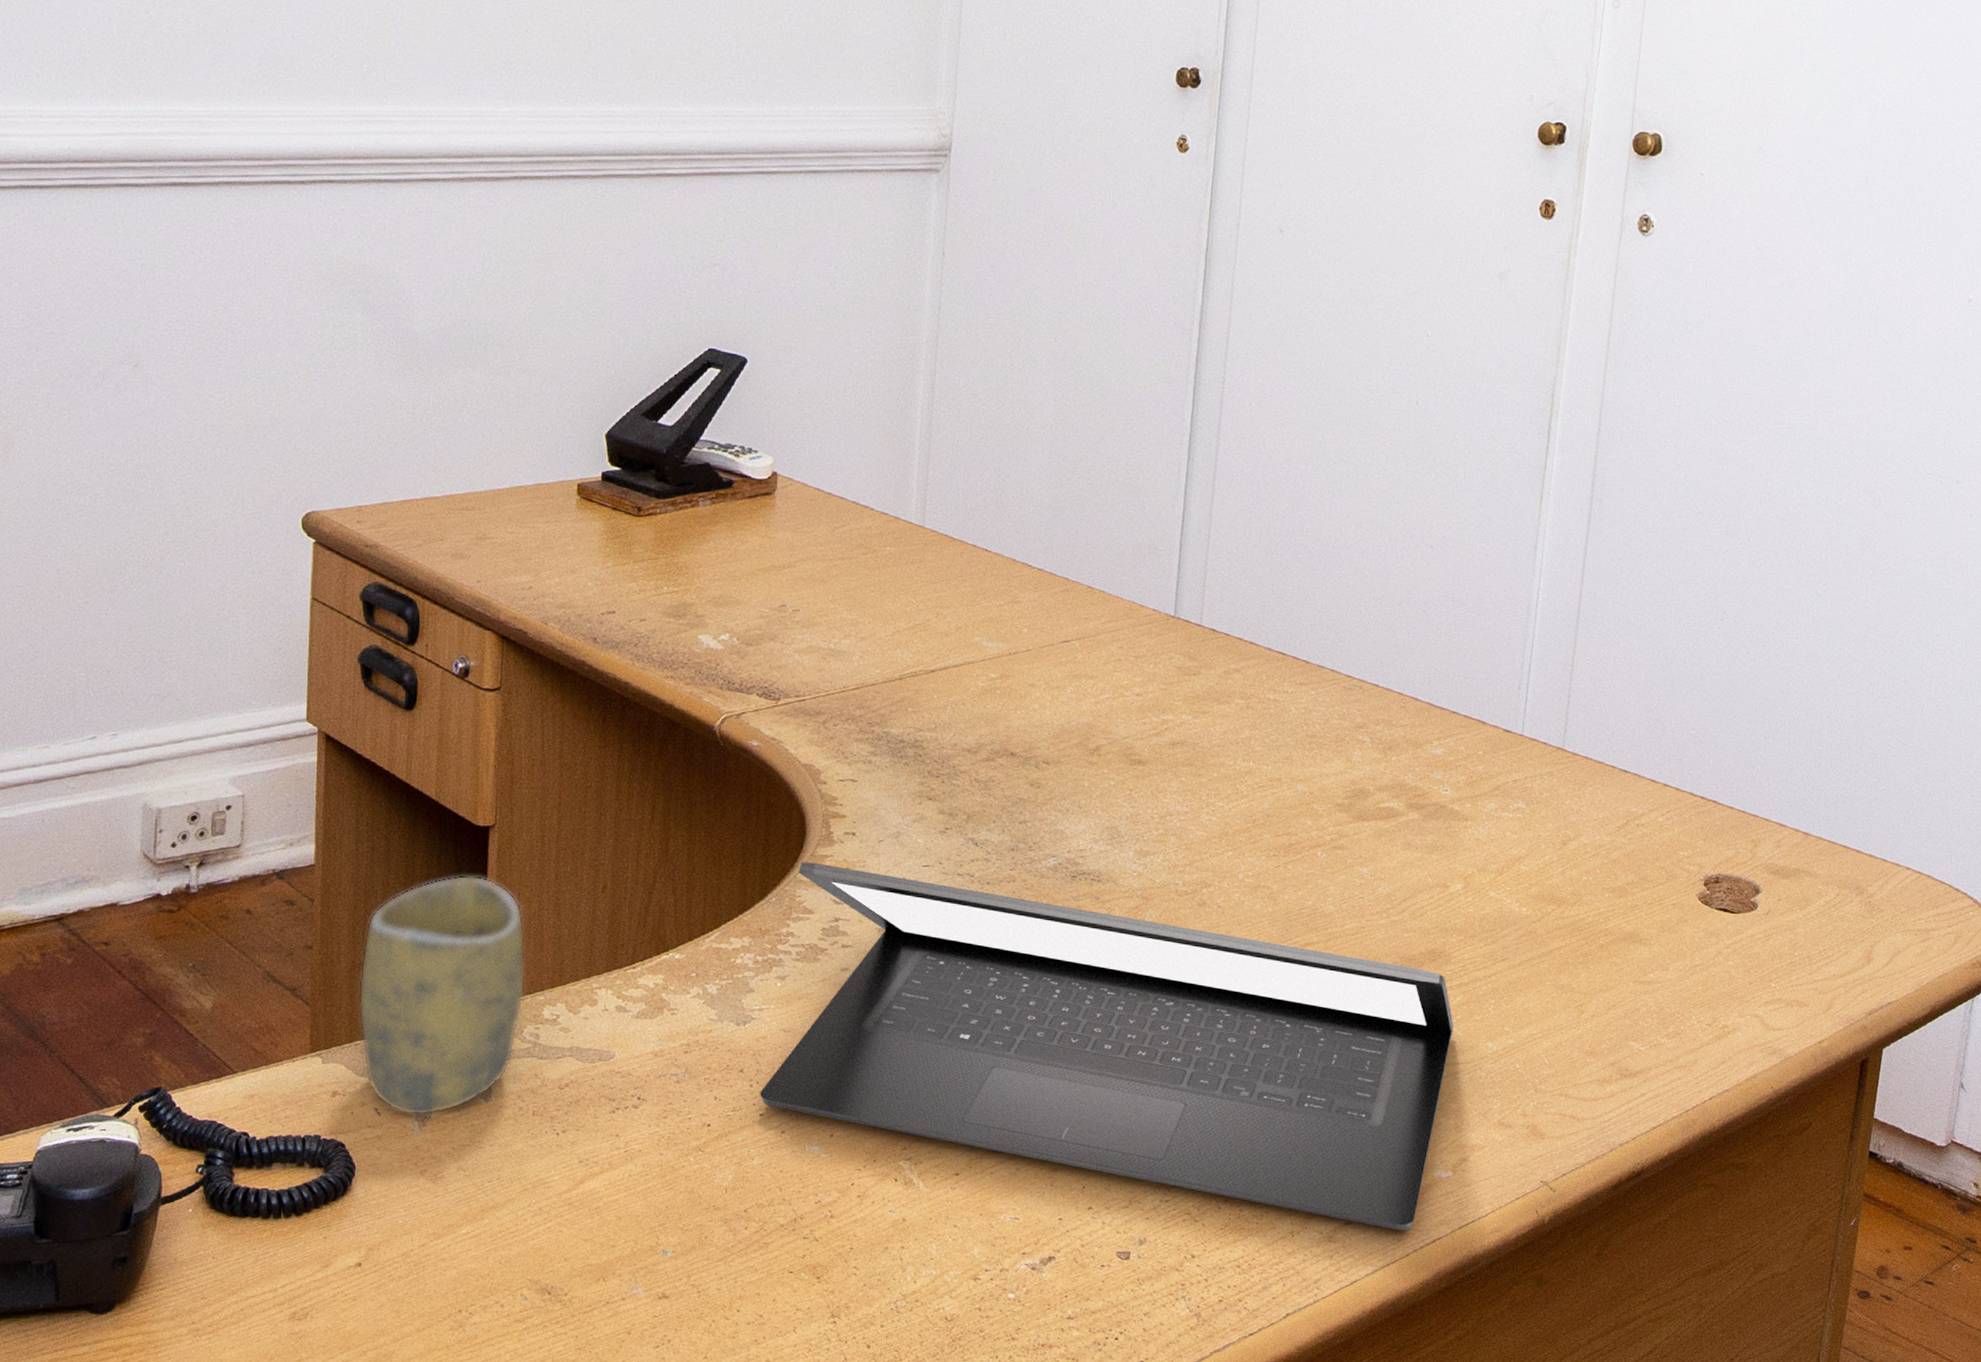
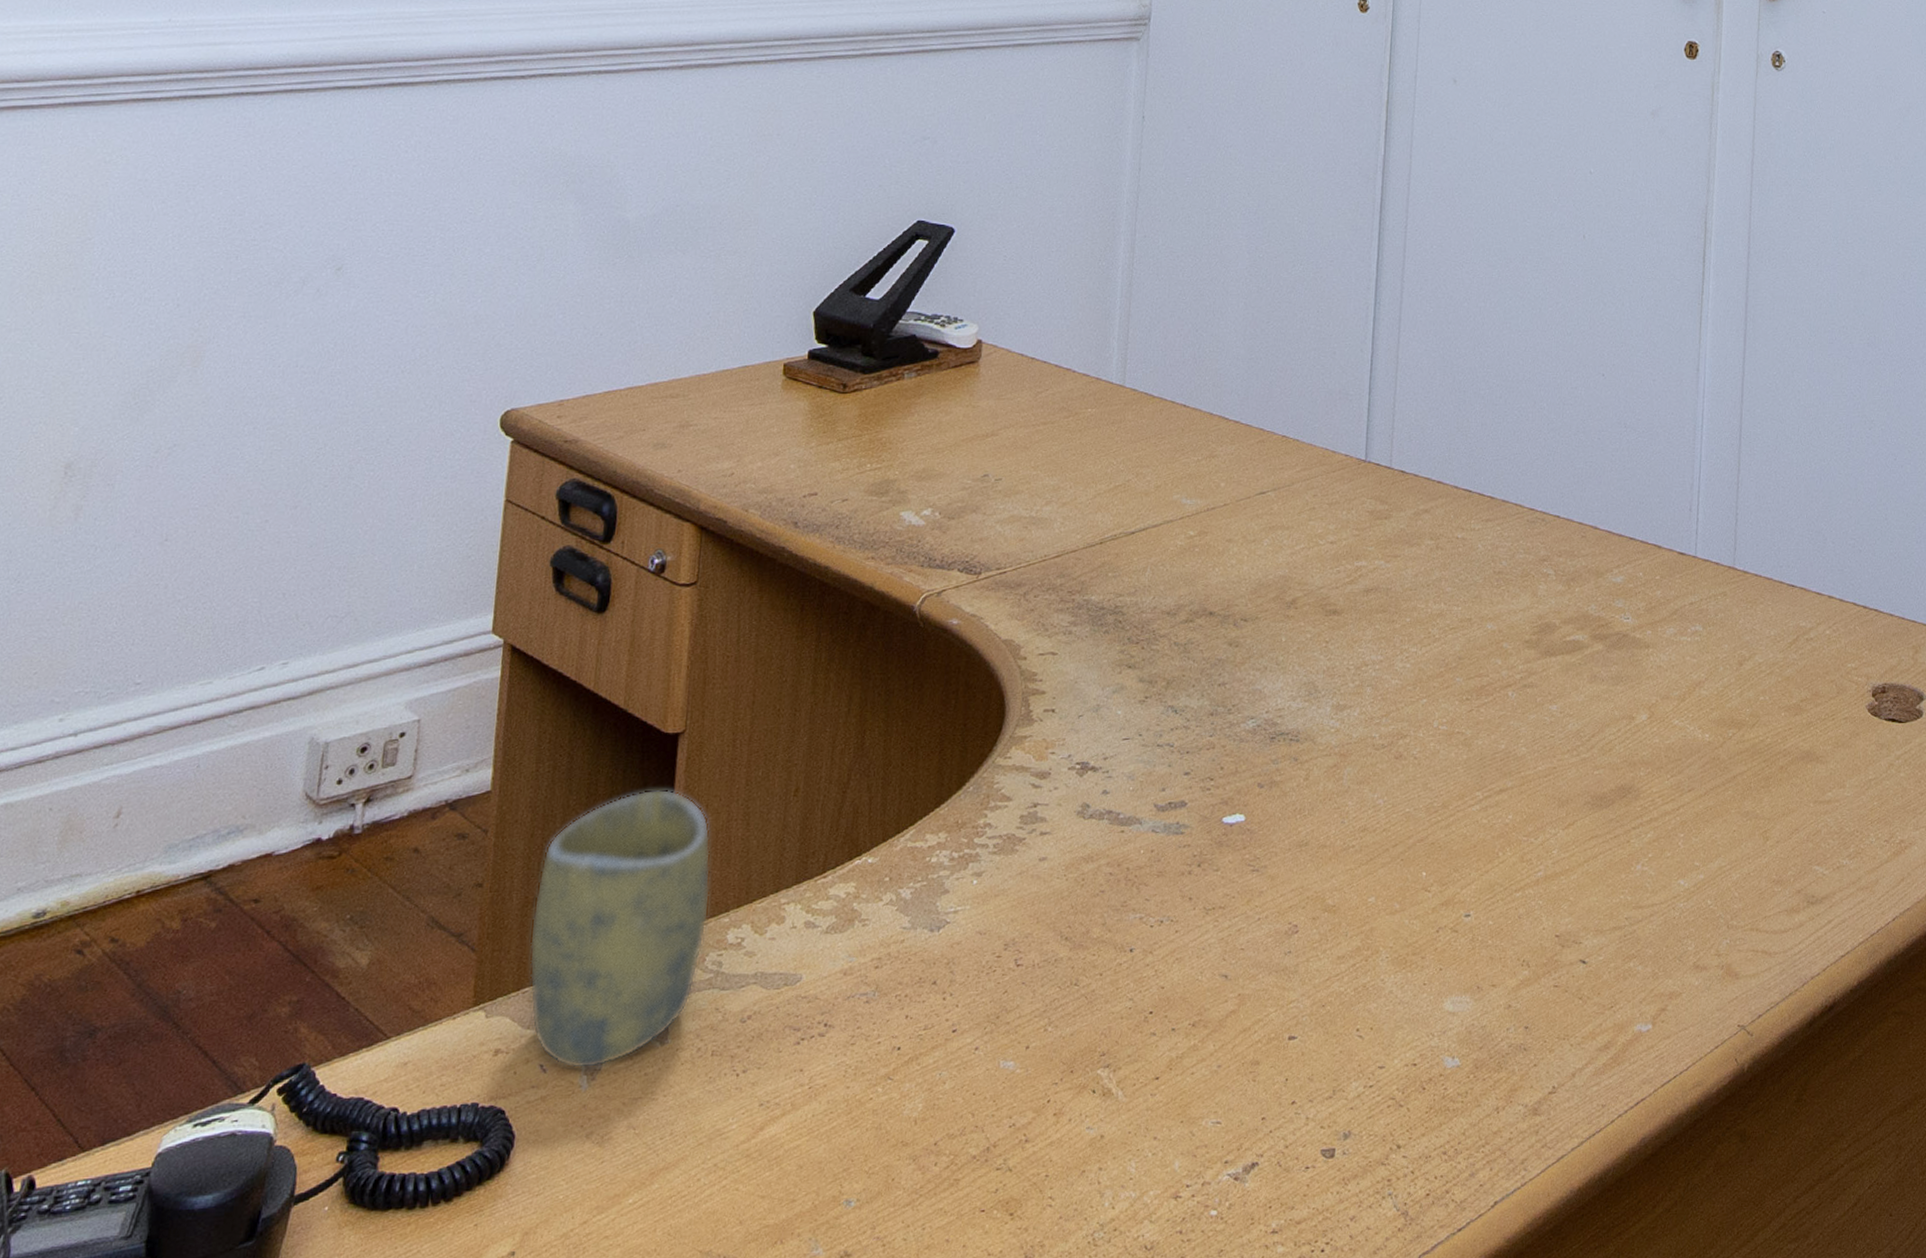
laptop: present [760,862,1454,1231] -> none [953,744,1646,1096]

